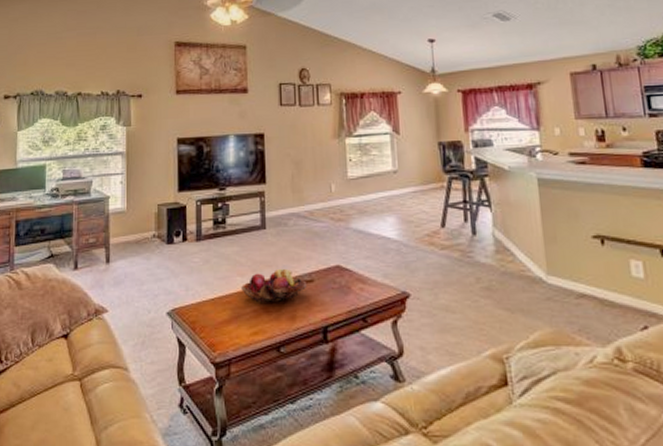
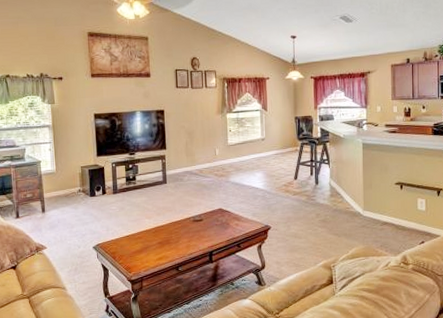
fruit basket: present [241,268,306,302] -> none [149,212,197,236]

